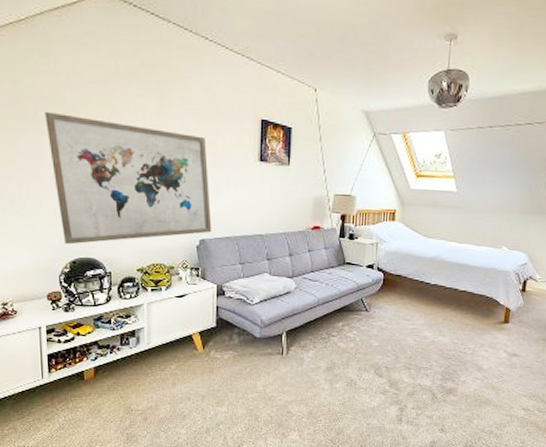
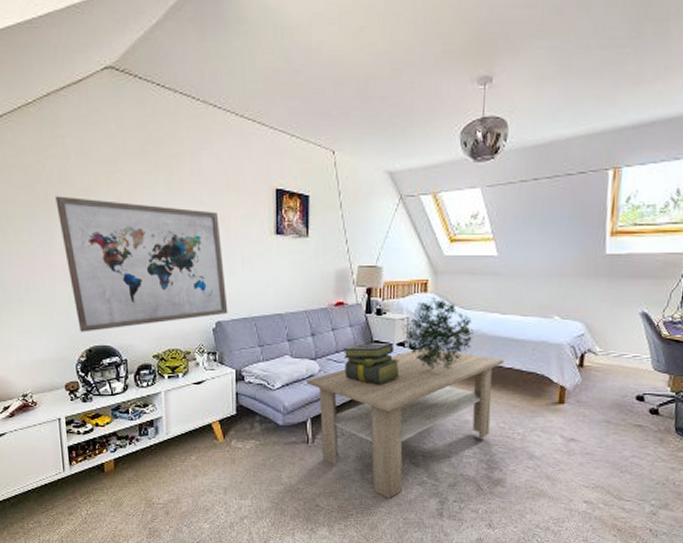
coffee table: none [282,271,460,406] -> present [306,348,505,499]
stack of books: none [318,264,369,303] -> present [343,343,401,385]
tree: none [371,225,434,292] -> present [401,296,474,371]

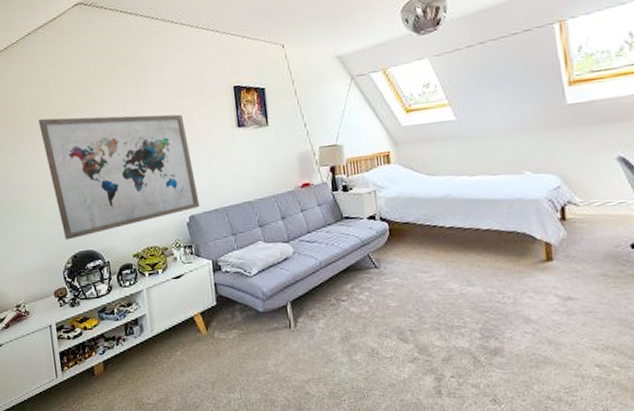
coffee table: present [306,348,505,499] -> none [281,218,481,380]
stack of books: present [343,343,401,385] -> none [315,218,376,261]
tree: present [401,296,474,371] -> none [369,167,445,241]

